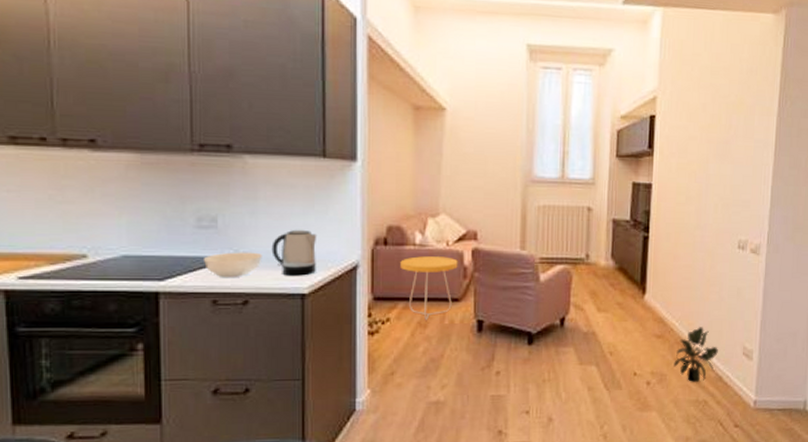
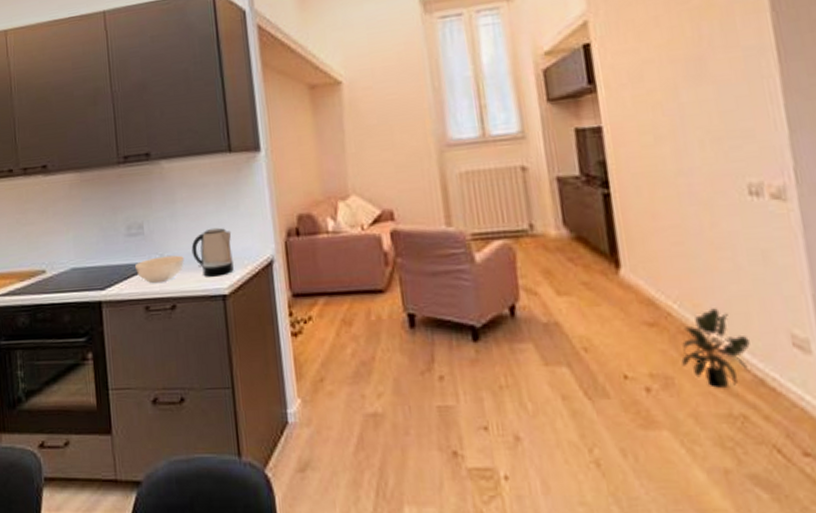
side table: present [400,256,458,321] -> none [315,242,377,318]

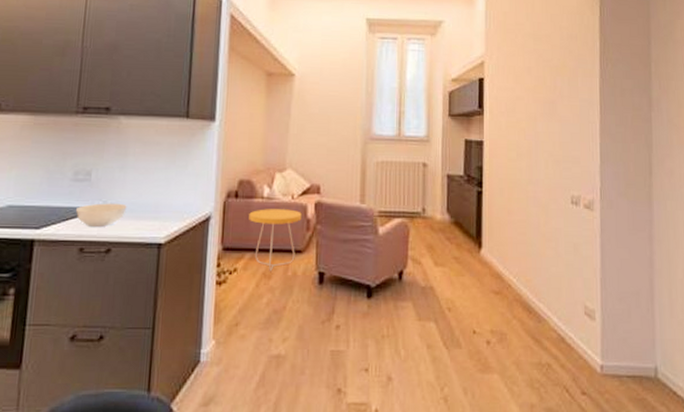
kettle: present [191,227,234,277] -> none [135,182,177,226]
side table: none [315,242,377,318] -> present [249,209,302,272]
potted plant: present [681,308,750,388] -> none [513,284,559,343]

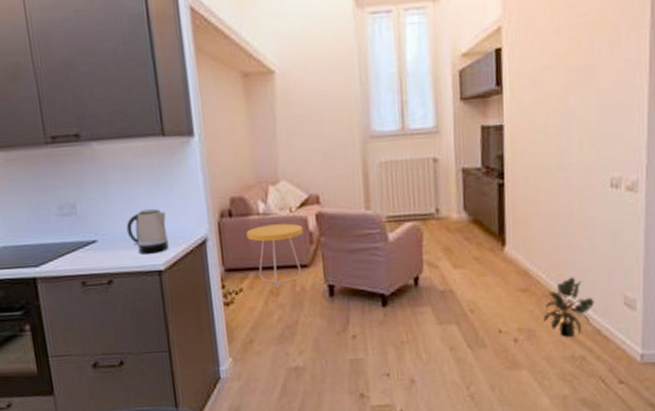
bowl: present [75,203,127,228] -> none [68,234,120,261]
kettle: none [135,182,177,226] -> present [126,208,169,254]
potted plant: none [513,284,559,343] -> present [543,277,594,337]

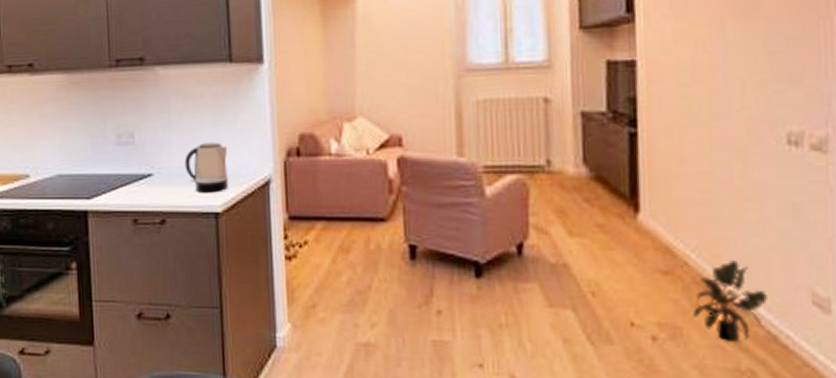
side table: present [246,223,303,289] -> none [315,168,382,245]

